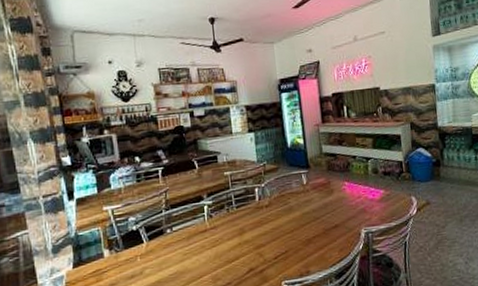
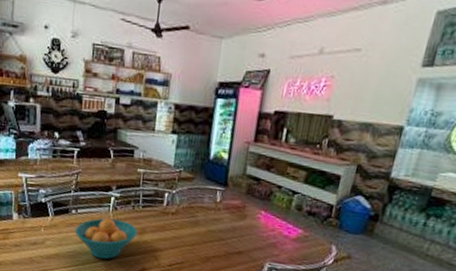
fruit bowl: none [173,226,237,273] -> present [75,218,138,260]

